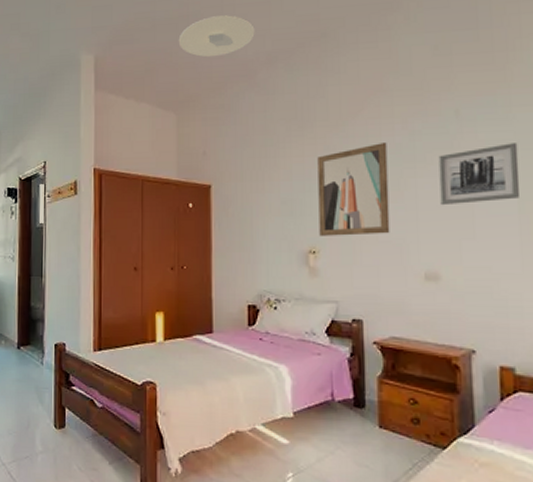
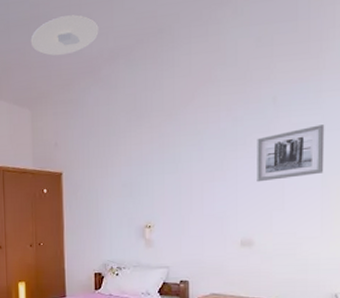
wall art: present [317,143,390,236] -> none [153,129,213,213]

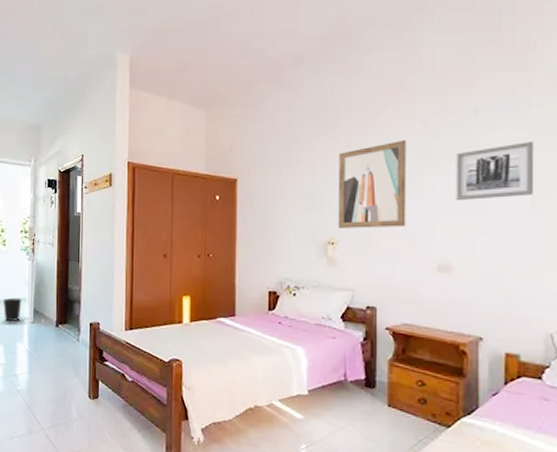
ceiling light: present [30,14,99,56] -> none [209,16,283,57]
wall art: none [153,129,213,213] -> present [338,140,407,228]

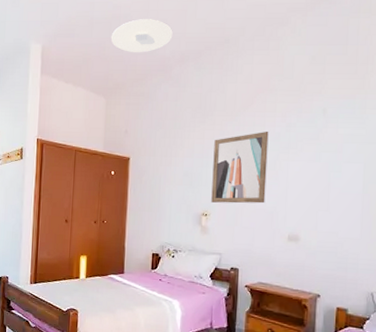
ceiling light: none [209,16,283,57] -> present [111,19,173,53]
wall art: present [456,142,535,201] -> none [305,138,368,184]

